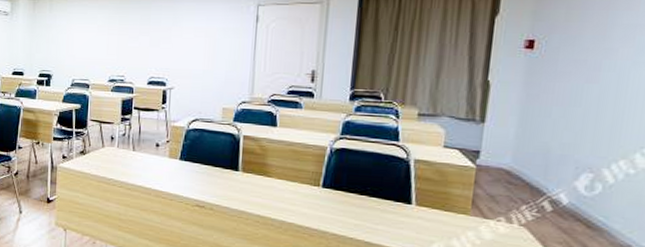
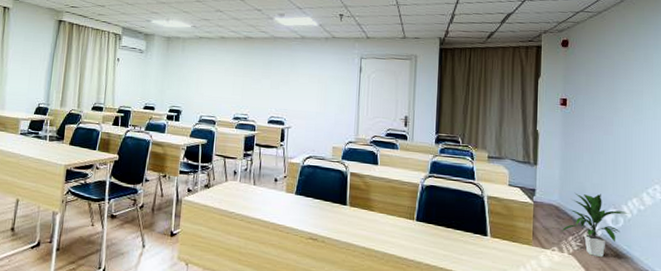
indoor plant: none [511,154,612,229] -> present [561,192,629,257]

